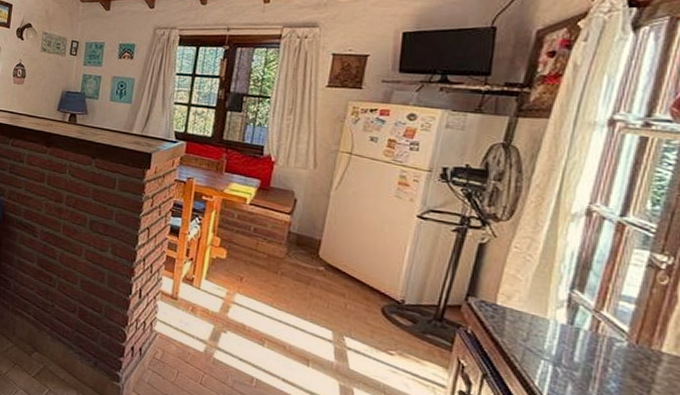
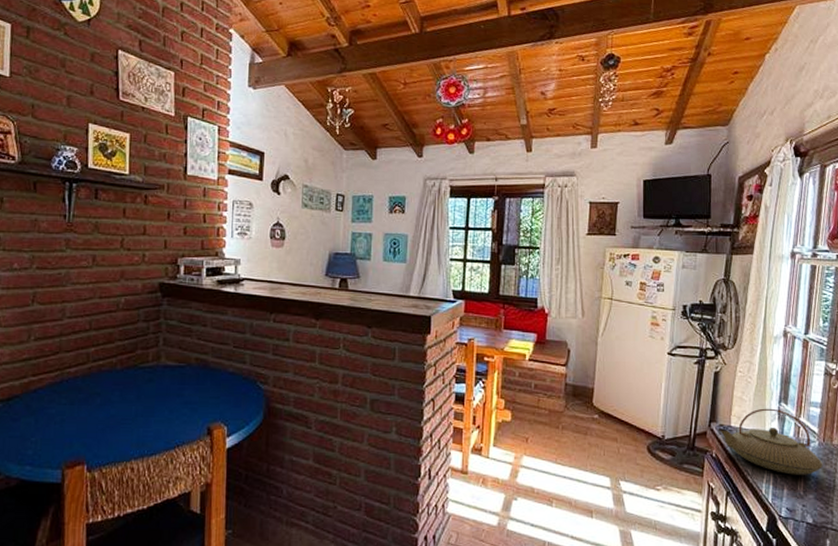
teapot: none [477,291,633,378] -> present [717,408,823,475]

